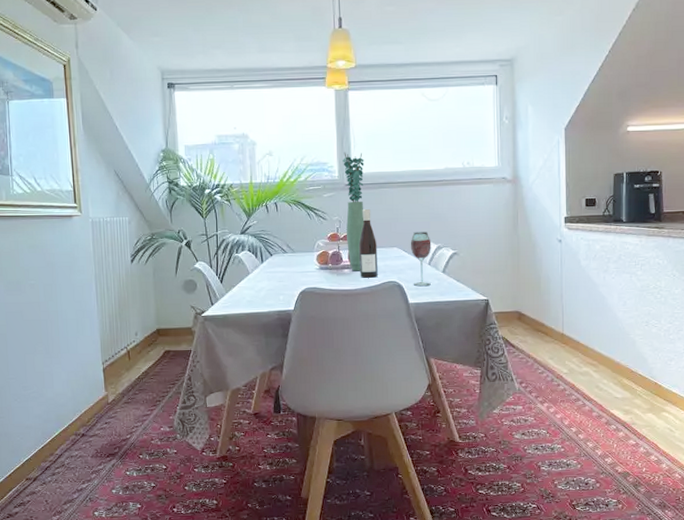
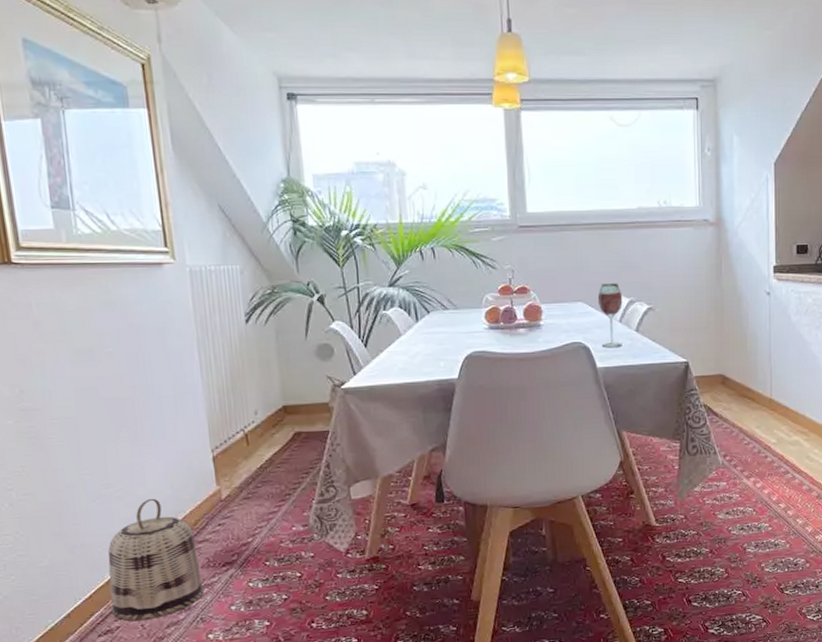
basket: none [24,399,93,497] -> present [108,498,204,622]
vase: present [343,152,365,272] -> none [515,186,543,331]
bottle: present [358,209,378,278] -> none [536,256,560,339]

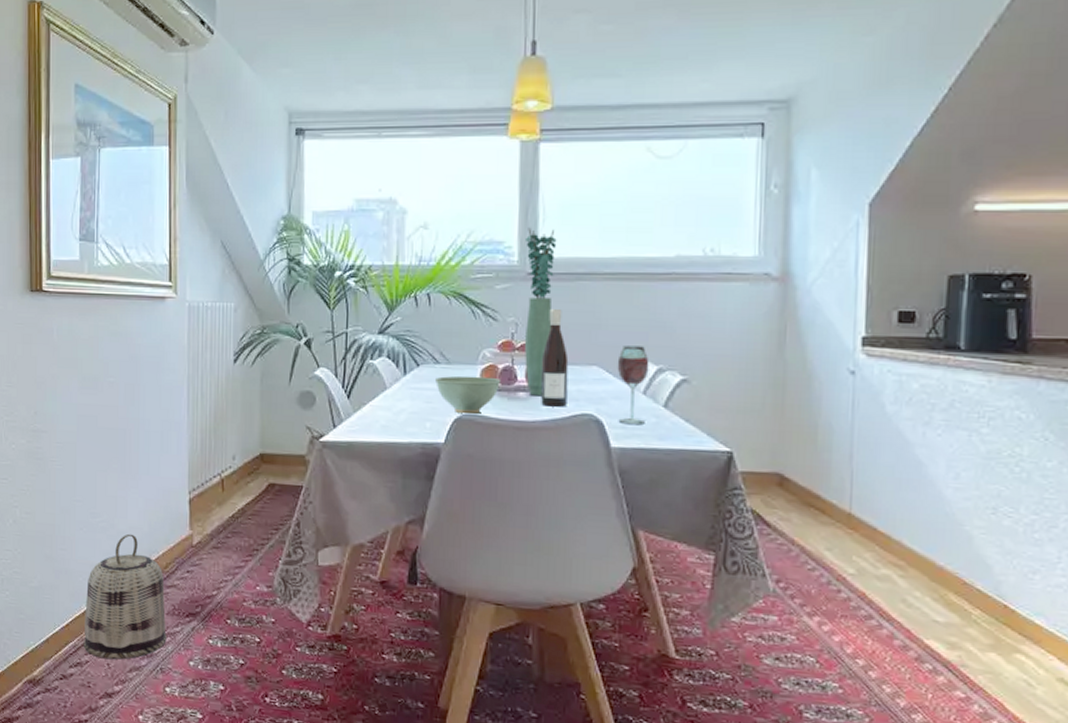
bowl: none [445,318,504,352] -> present [435,375,502,415]
vase: none [515,186,543,331] -> present [524,227,557,397]
bottle: none [536,256,560,339] -> present [541,309,569,407]

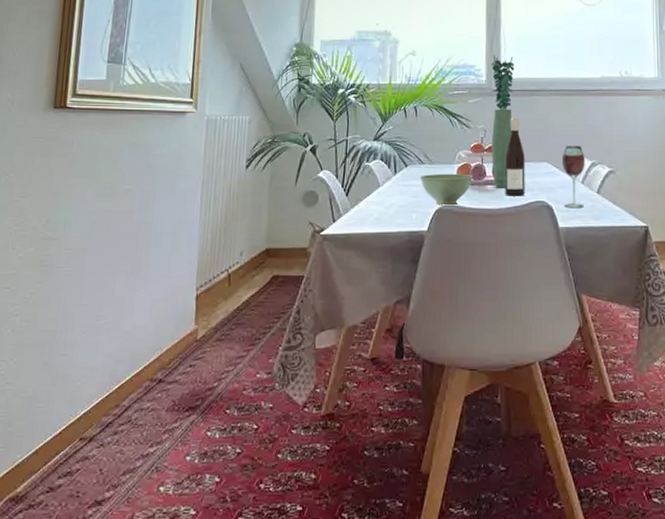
basket: present [83,533,167,660] -> none [75,333,166,465]

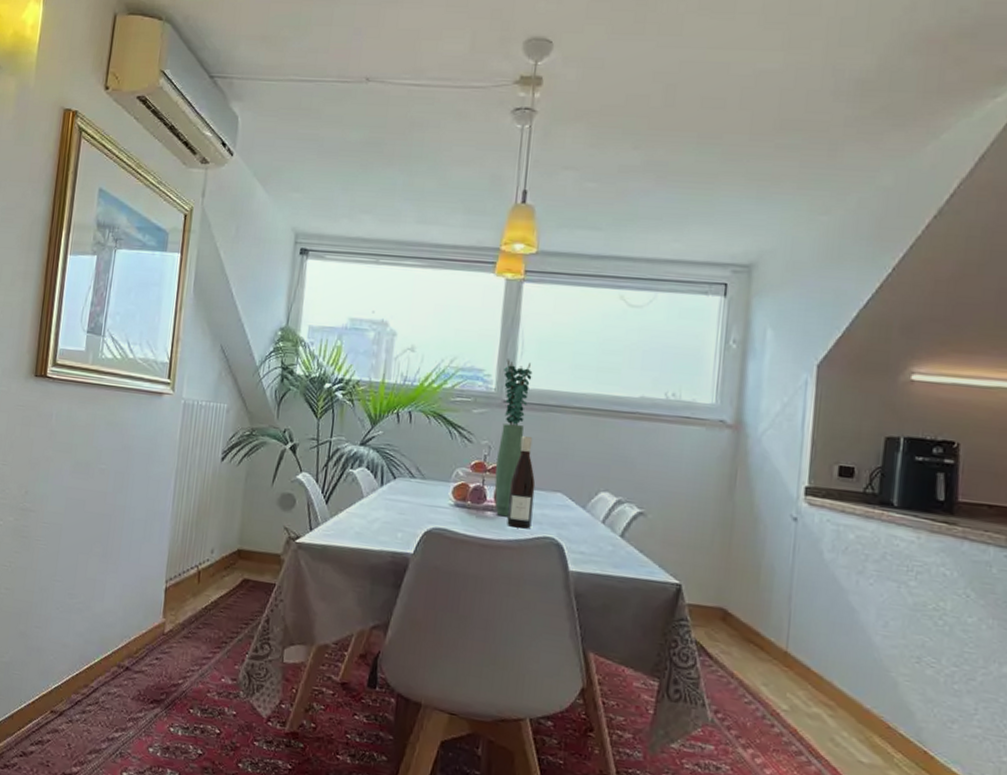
bowl: present [420,173,474,206] -> none [410,490,472,529]
wineglass: present [562,146,585,209] -> none [577,476,610,552]

